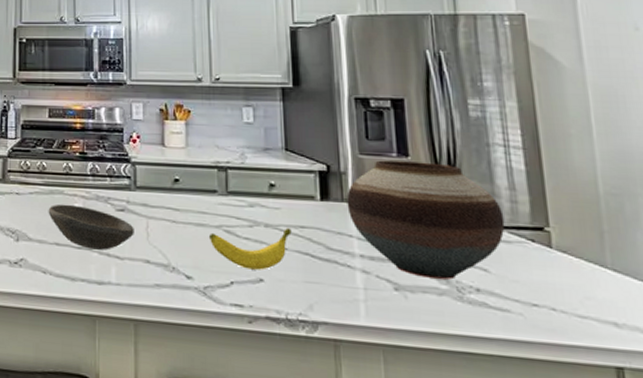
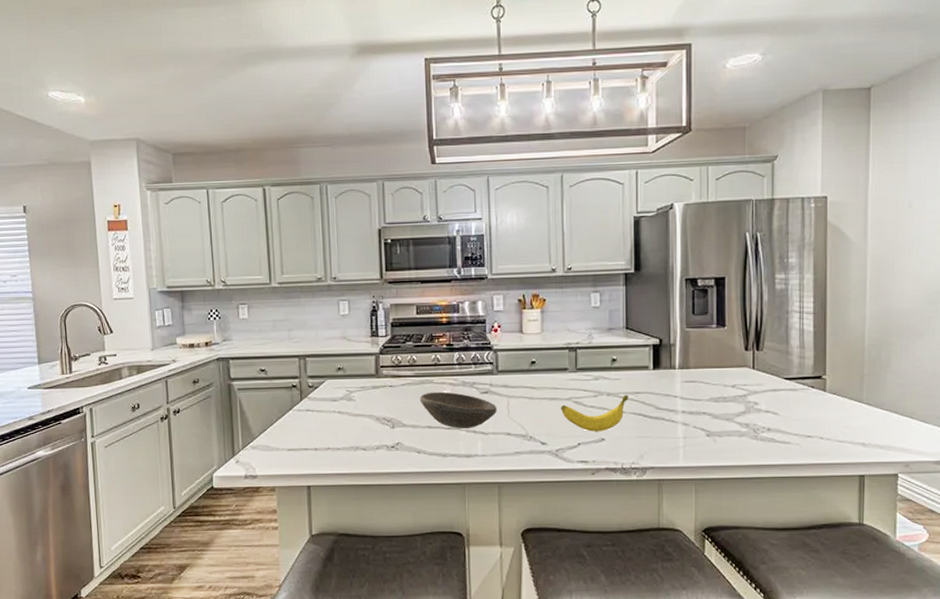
vase: present [346,160,505,280] -> none [674,330,794,424]

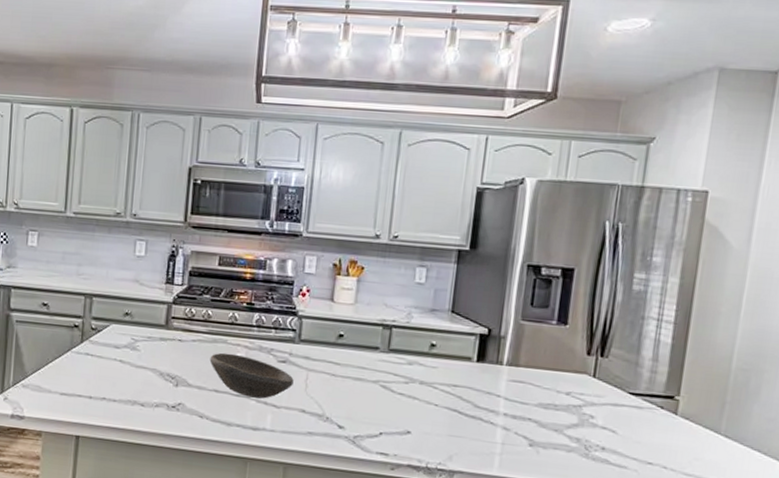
banana: present [560,394,629,432] -> none [364,385,445,423]

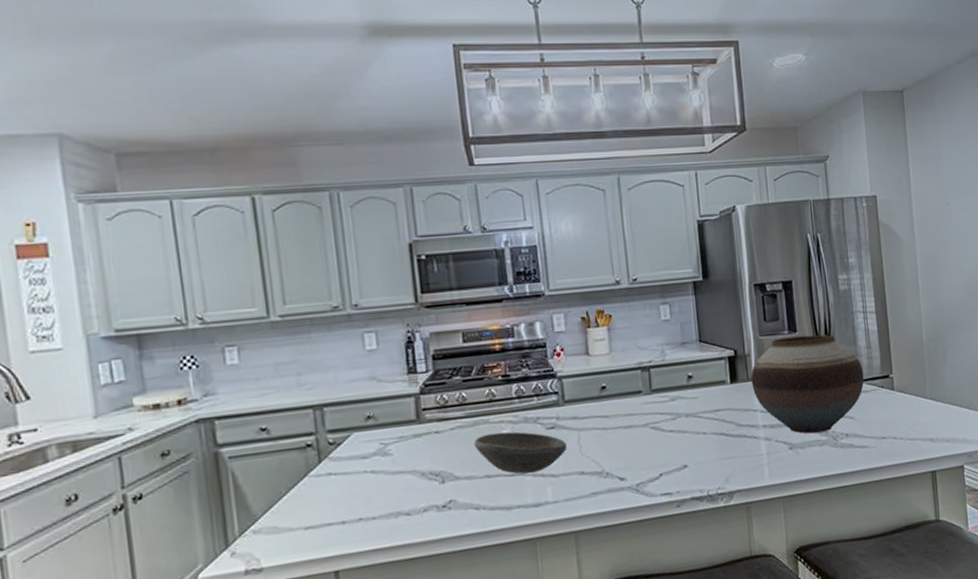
vase: none [500,327,642,439] -> present [751,334,864,434]

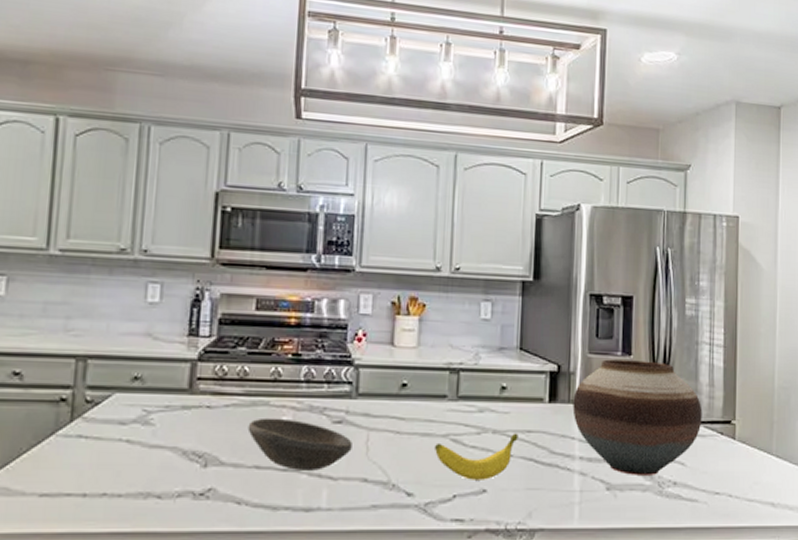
banana: none [637,413,709,459] -> present [434,433,518,480]

